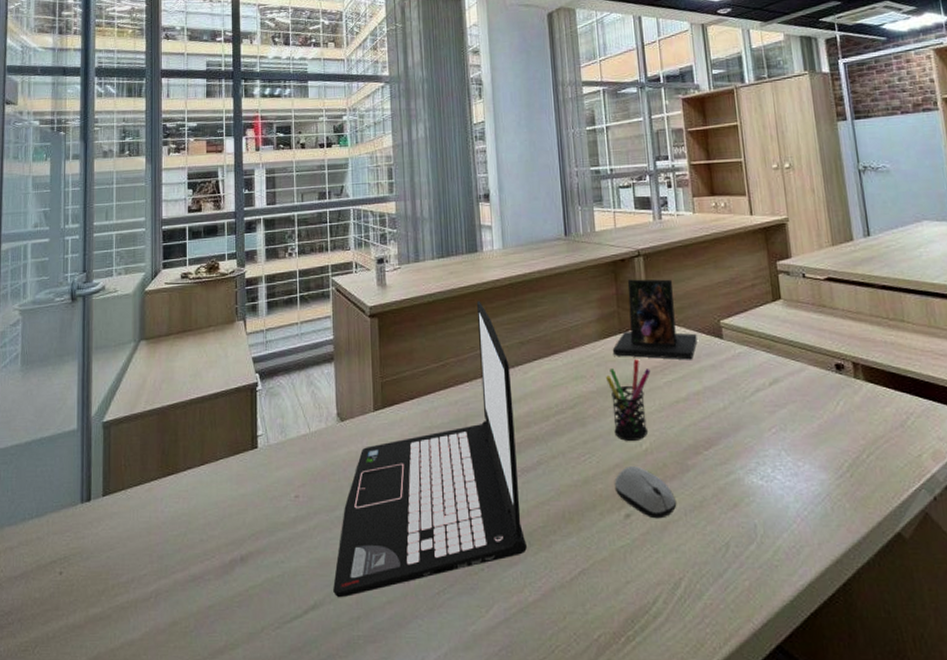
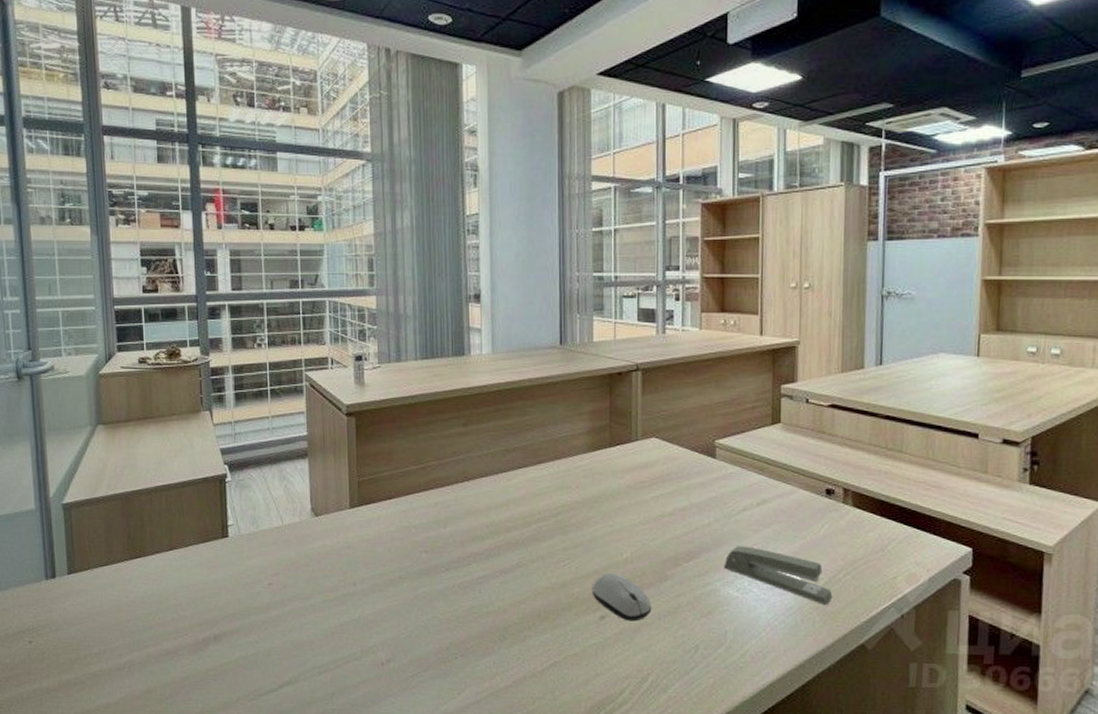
laptop: present [333,300,527,598] -> none [308,405,501,676]
pen holder: present [606,359,651,441] -> none [592,473,638,550]
photo frame: present [612,279,697,360] -> none [601,394,689,477]
stapler: none [744,429,860,491] -> present [724,546,833,606]

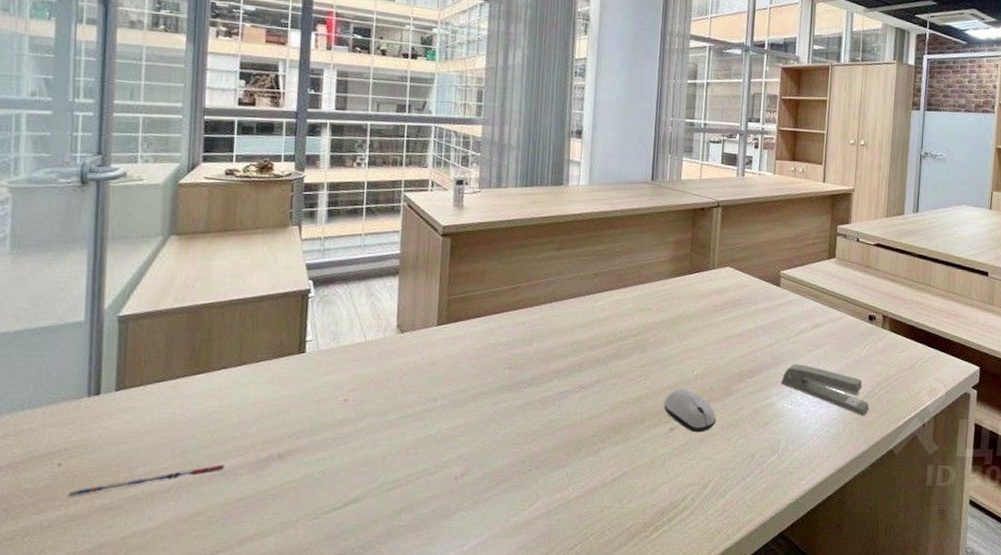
pen: none [40,645,169,673] -> present [68,465,226,498]

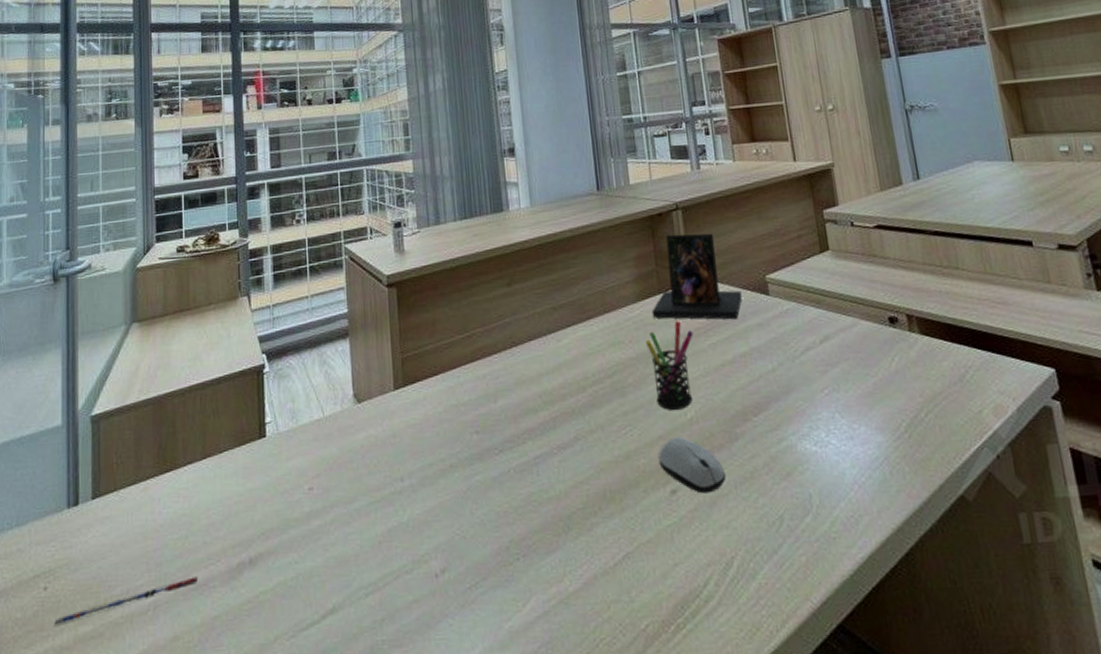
pen holder: none [671,298,712,367] -> present [646,321,694,410]
photo frame: none [680,227,758,302] -> present [651,233,742,320]
stapler: present [781,364,870,417] -> none [796,390,919,453]

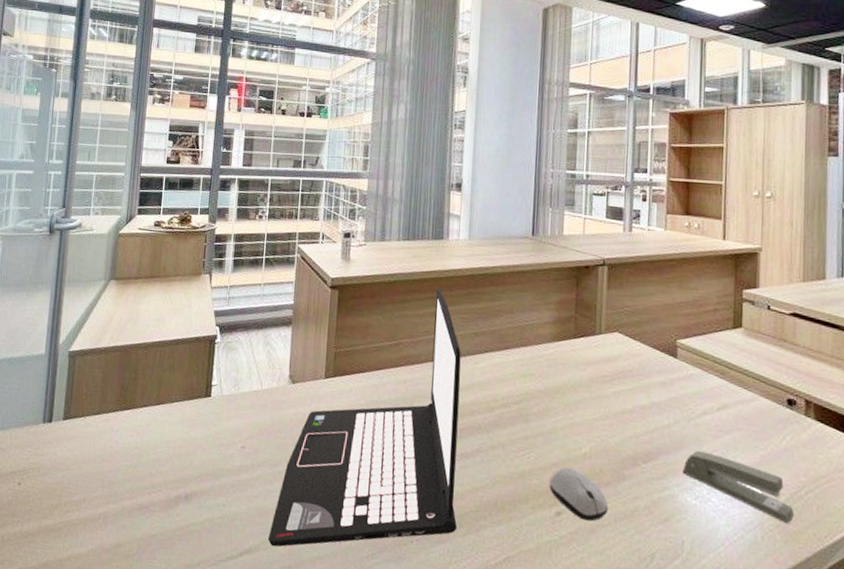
pen: present [54,576,199,627] -> none [23,499,143,516]
laptop: none [353,264,566,600] -> present [268,287,461,547]
pen holder: present [646,321,694,410] -> none [555,366,600,444]
photo frame: present [651,233,742,320] -> none [564,287,651,374]
stapler: none [796,390,919,453] -> present [682,451,795,524]

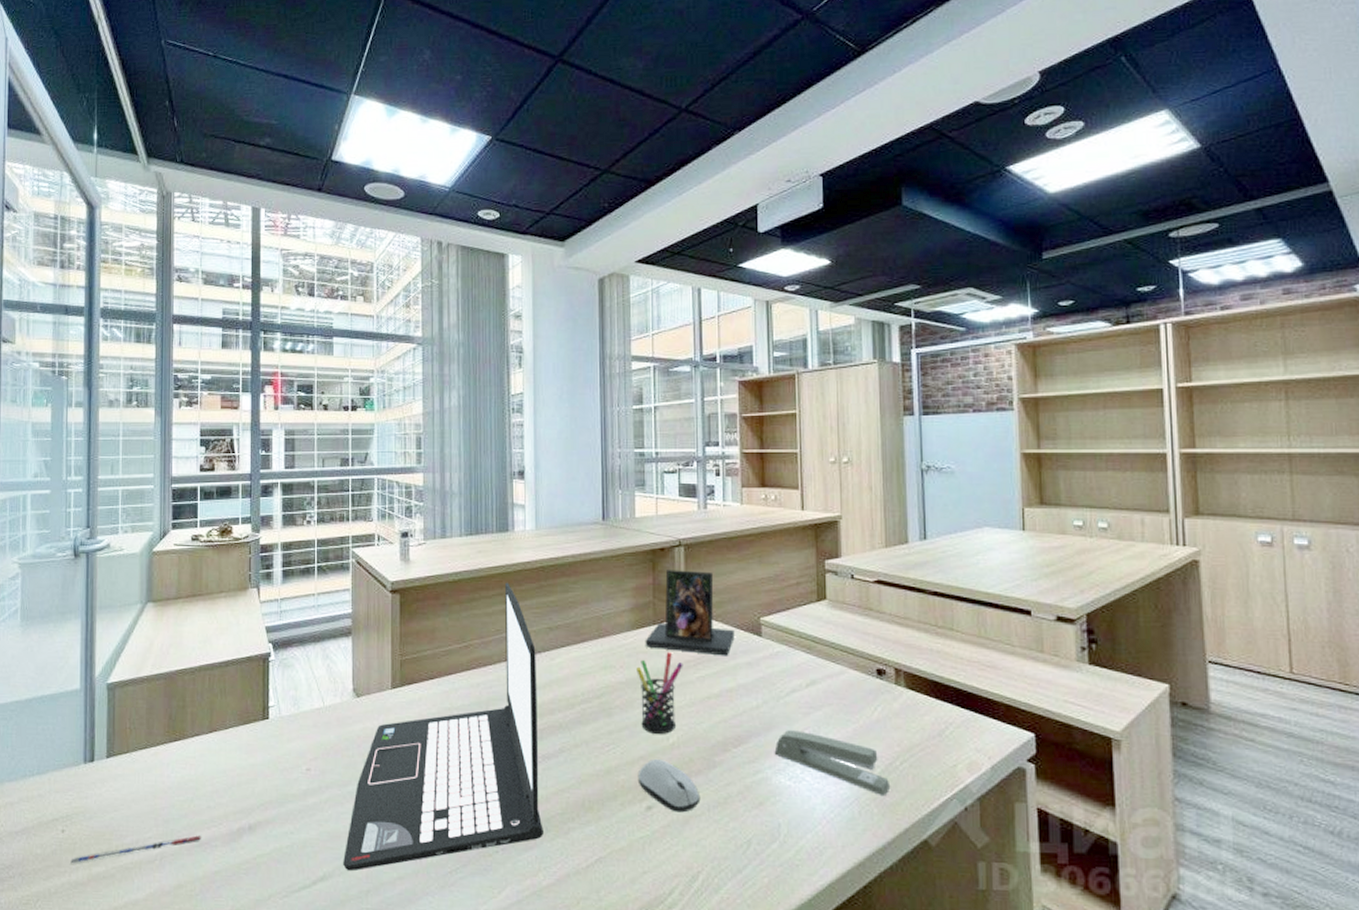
pen: none [23,499,143,516] -> present [70,835,202,865]
pen holder: none [555,366,600,444] -> present [636,652,683,734]
photo frame: none [564,287,651,374] -> present [645,570,735,656]

